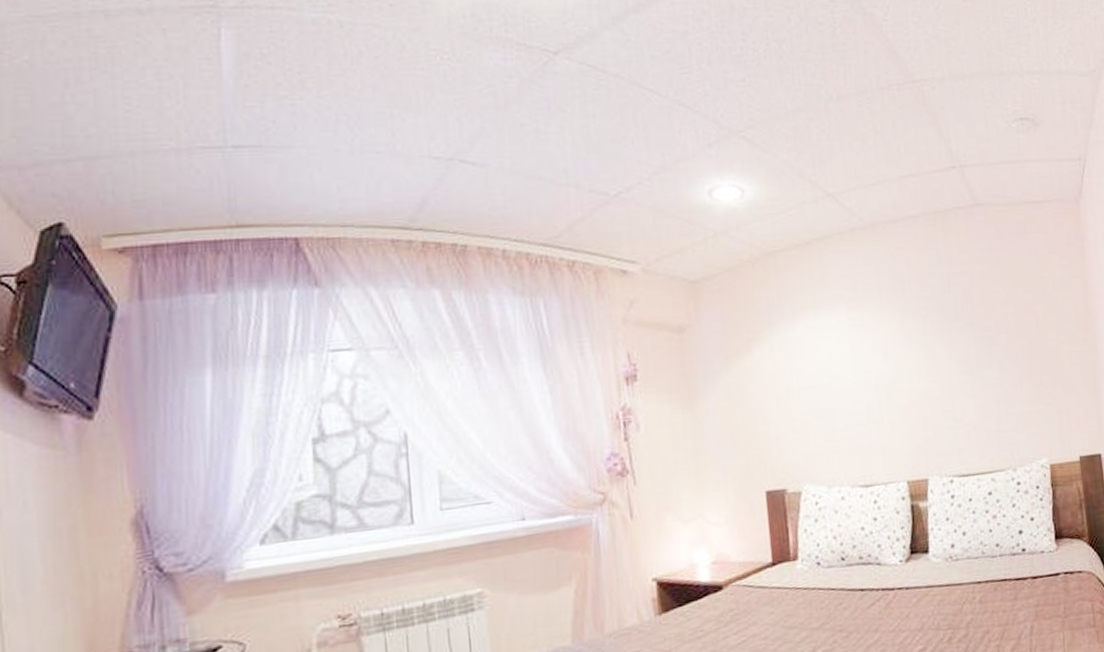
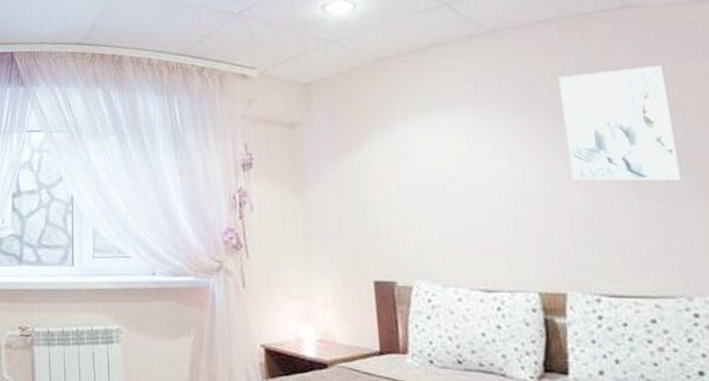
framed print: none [924,261,1011,371] -> present [558,66,681,181]

